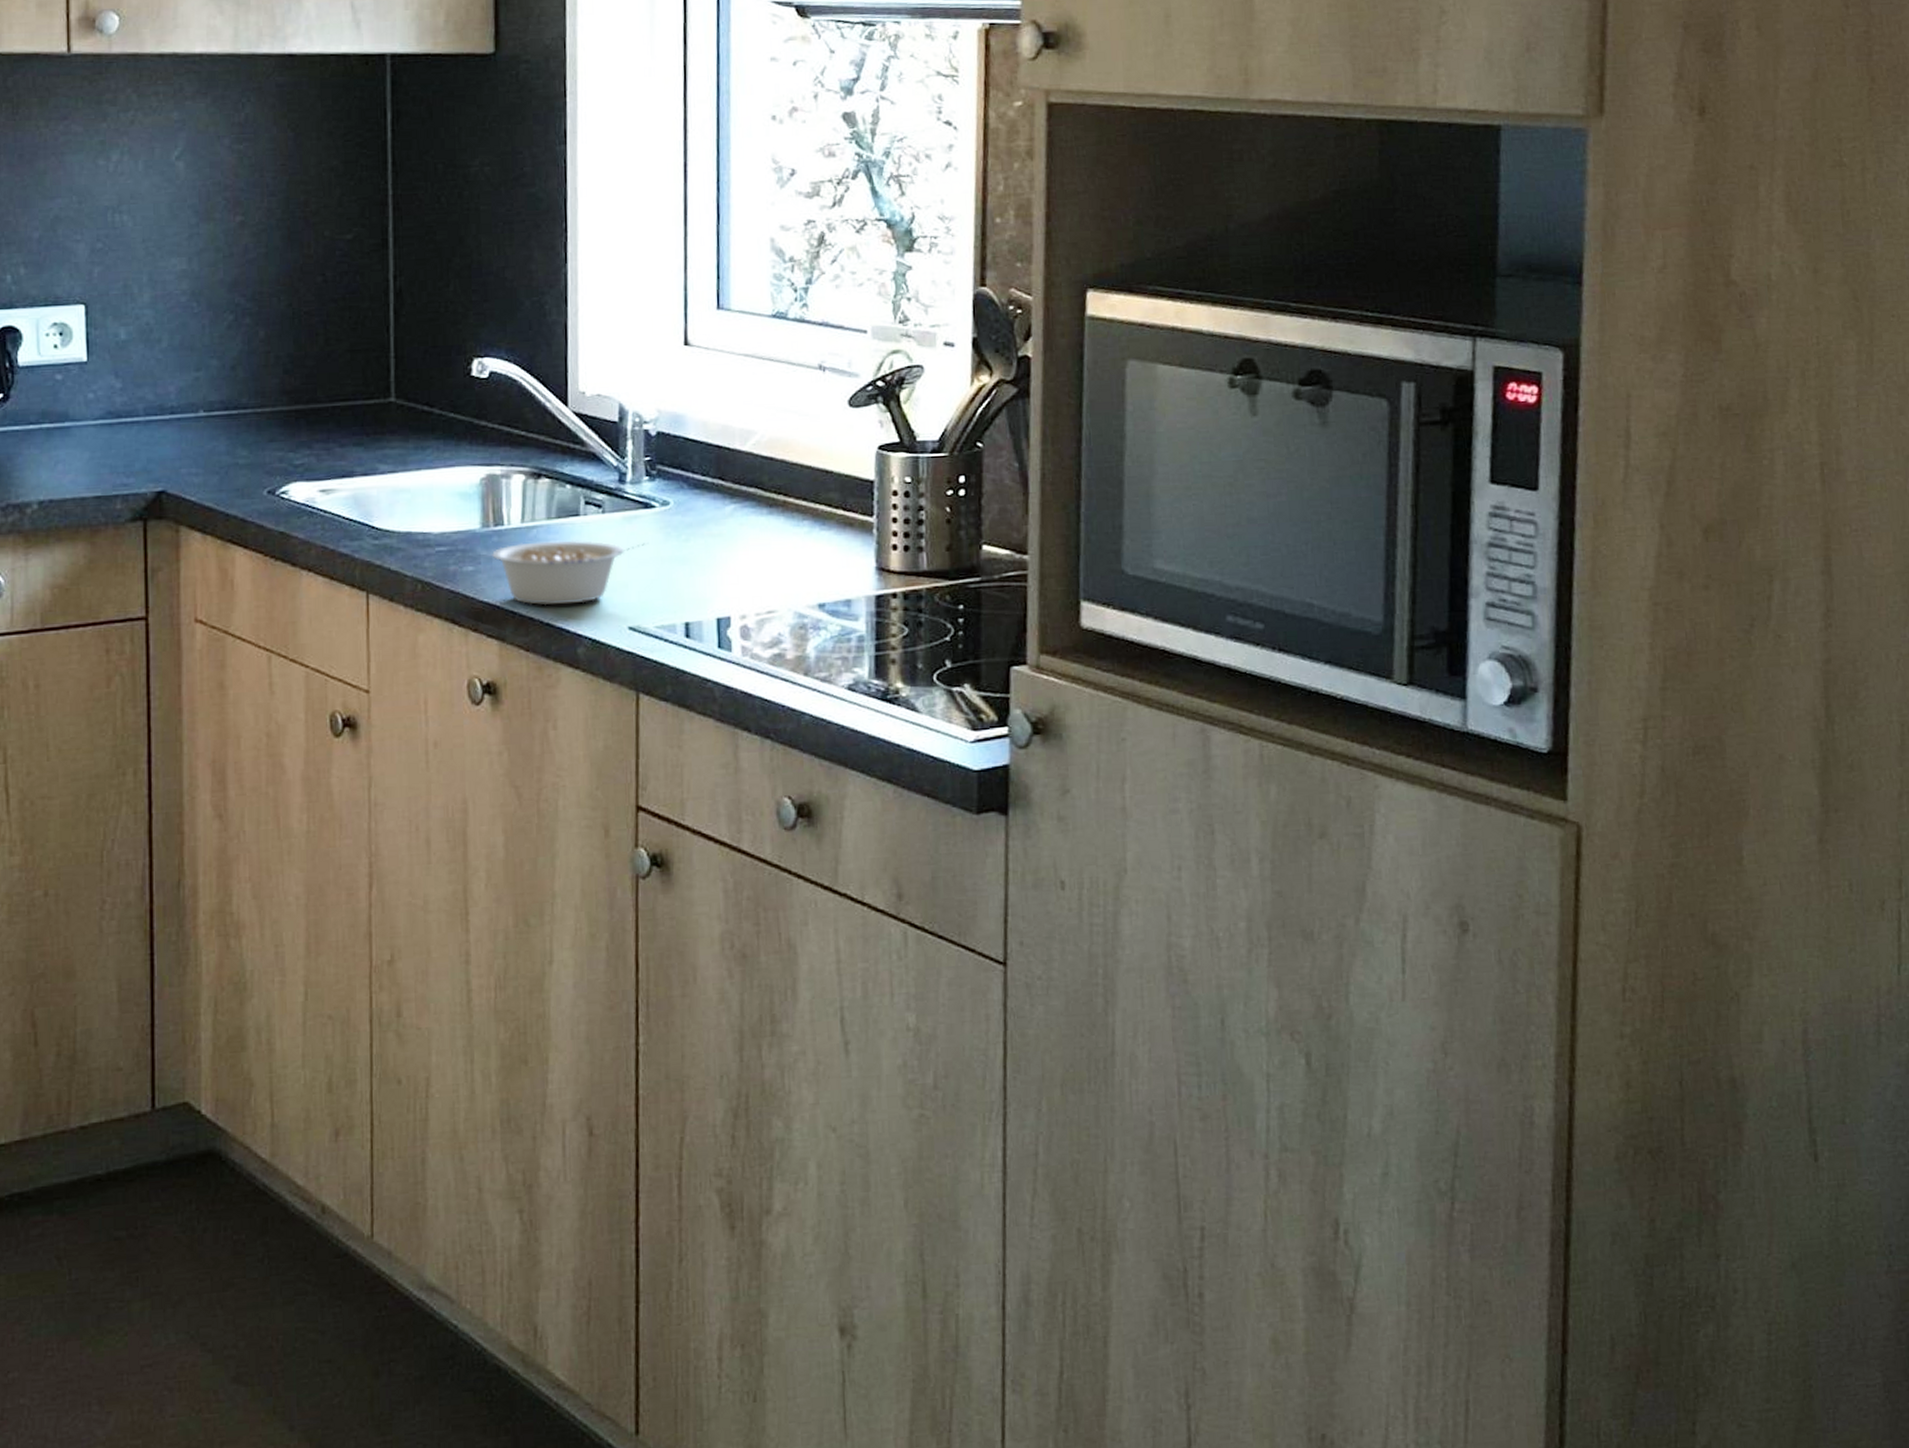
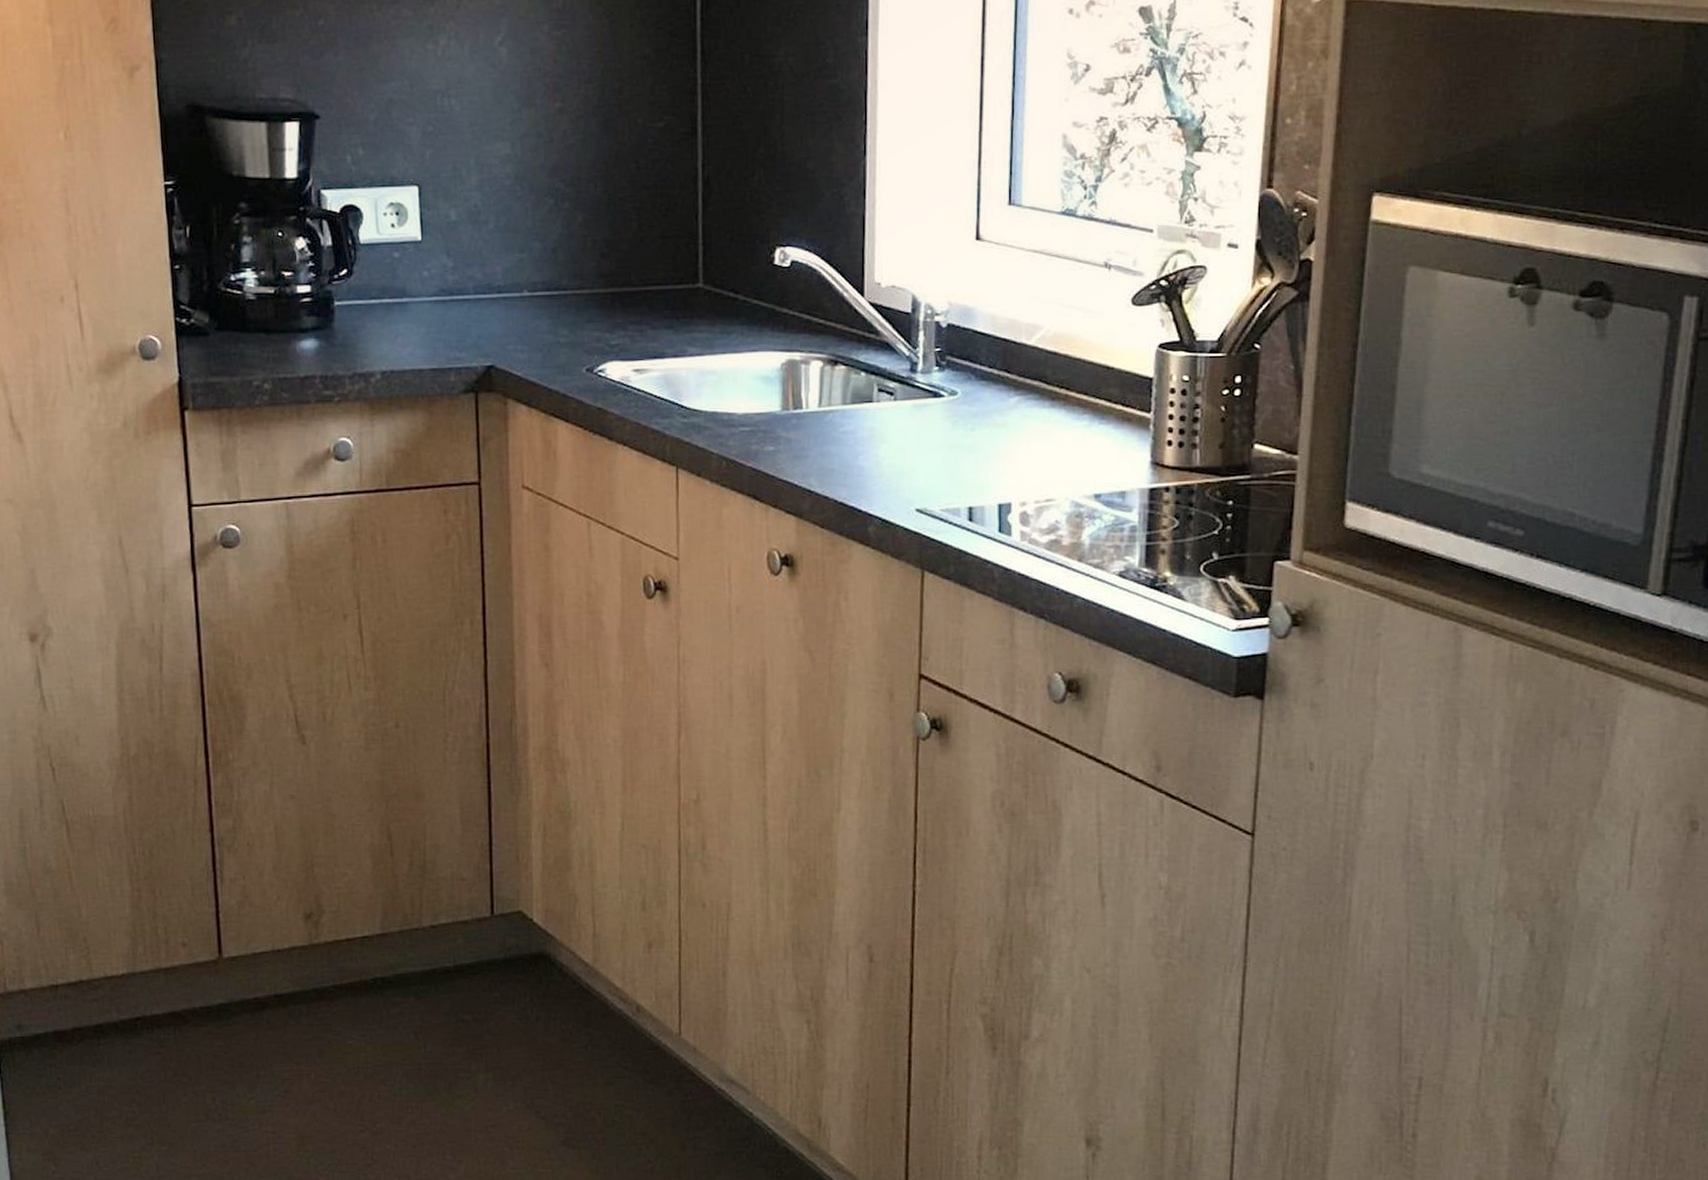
legume: present [492,540,649,606] -> none [791,425,937,486]

